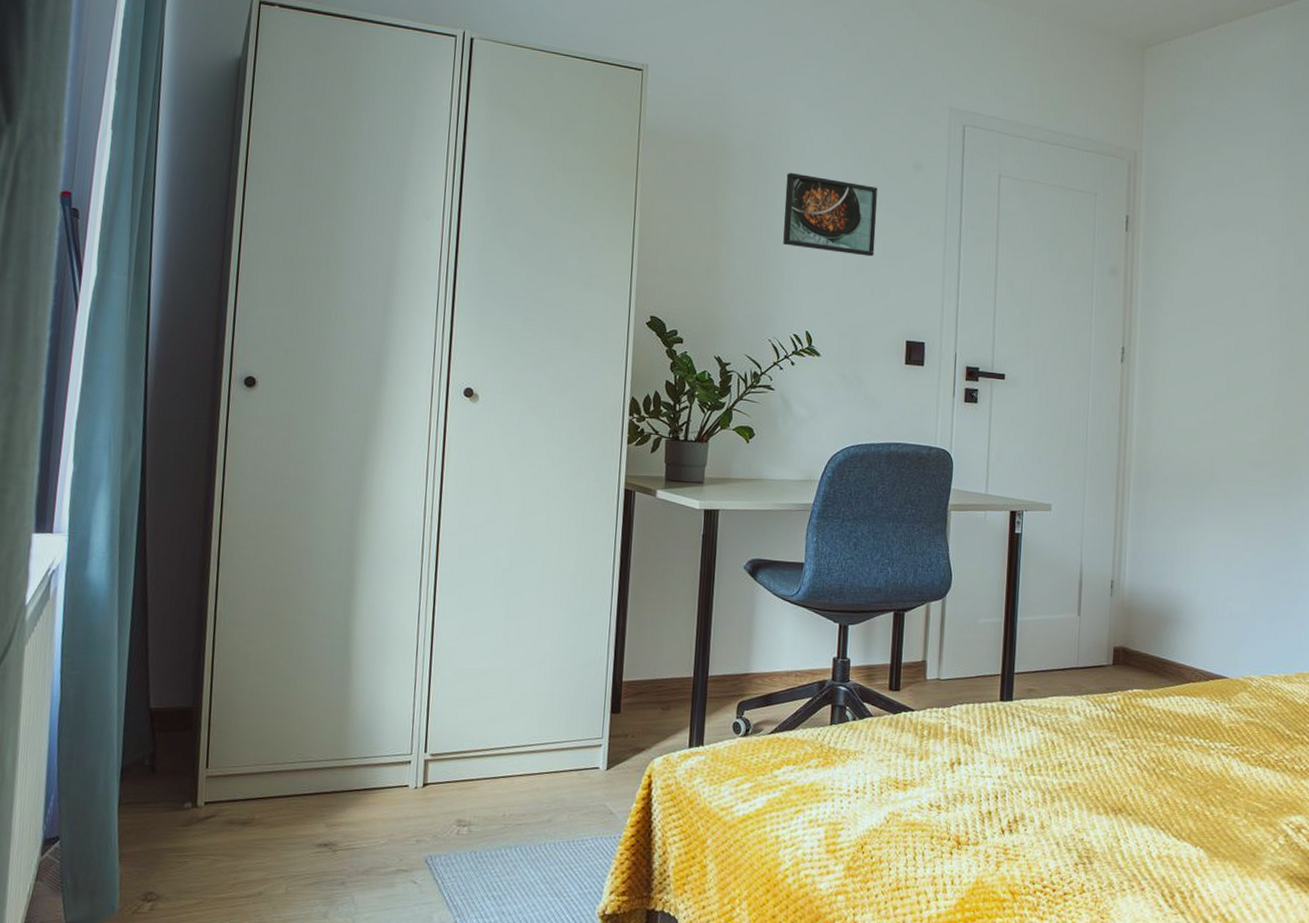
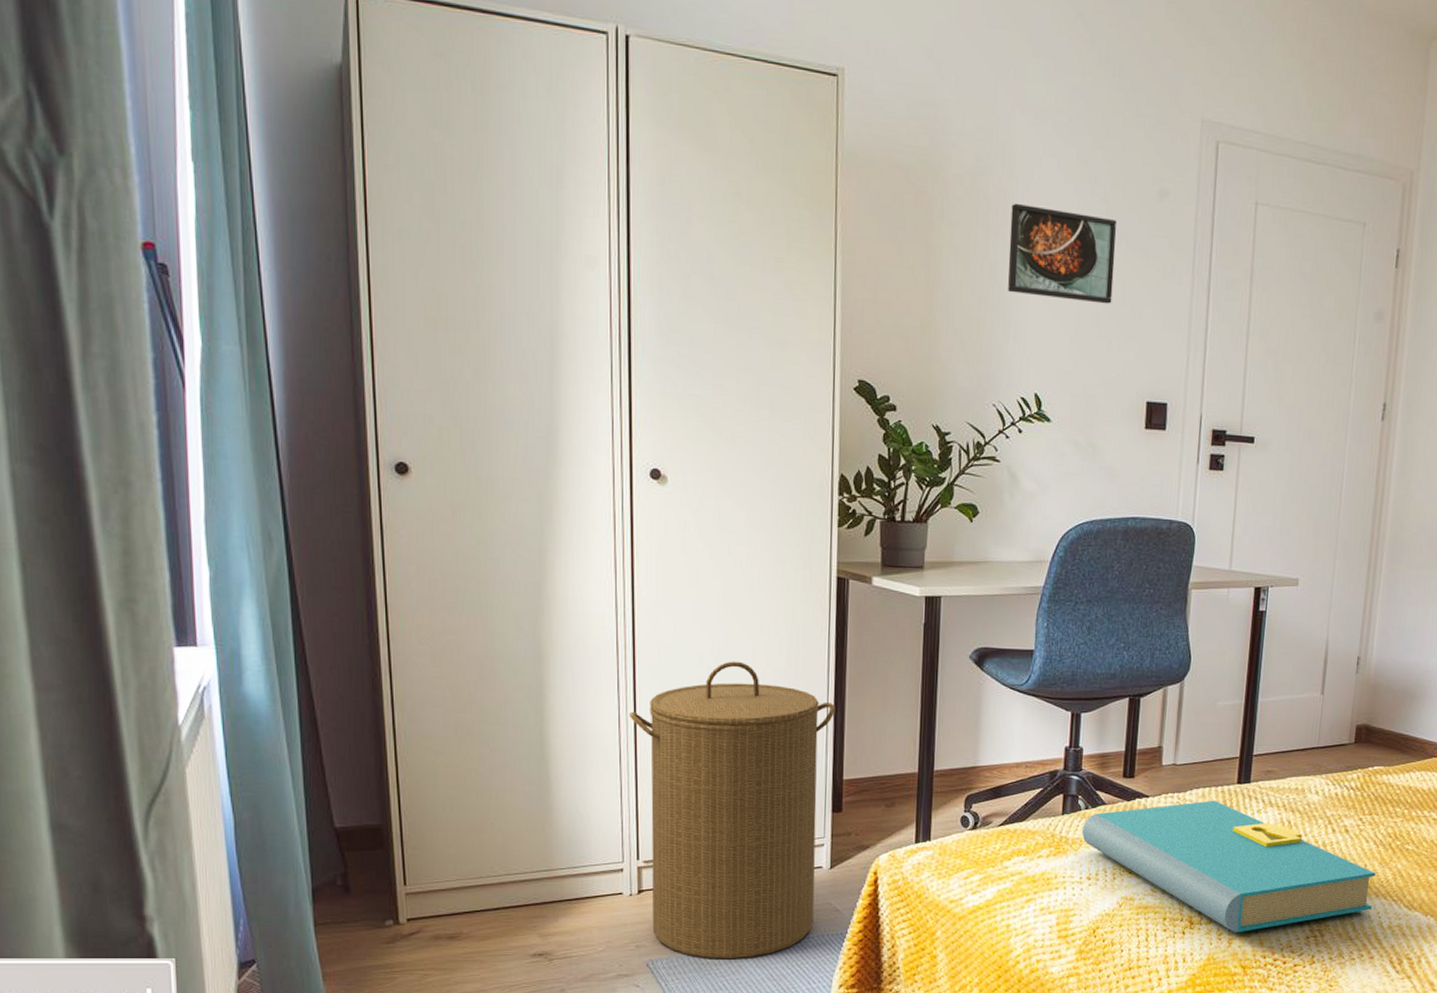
laundry hamper: none [429,563,618,859] -> present [630,661,835,960]
book: none [850,716,1141,855] -> present [1082,800,1376,932]

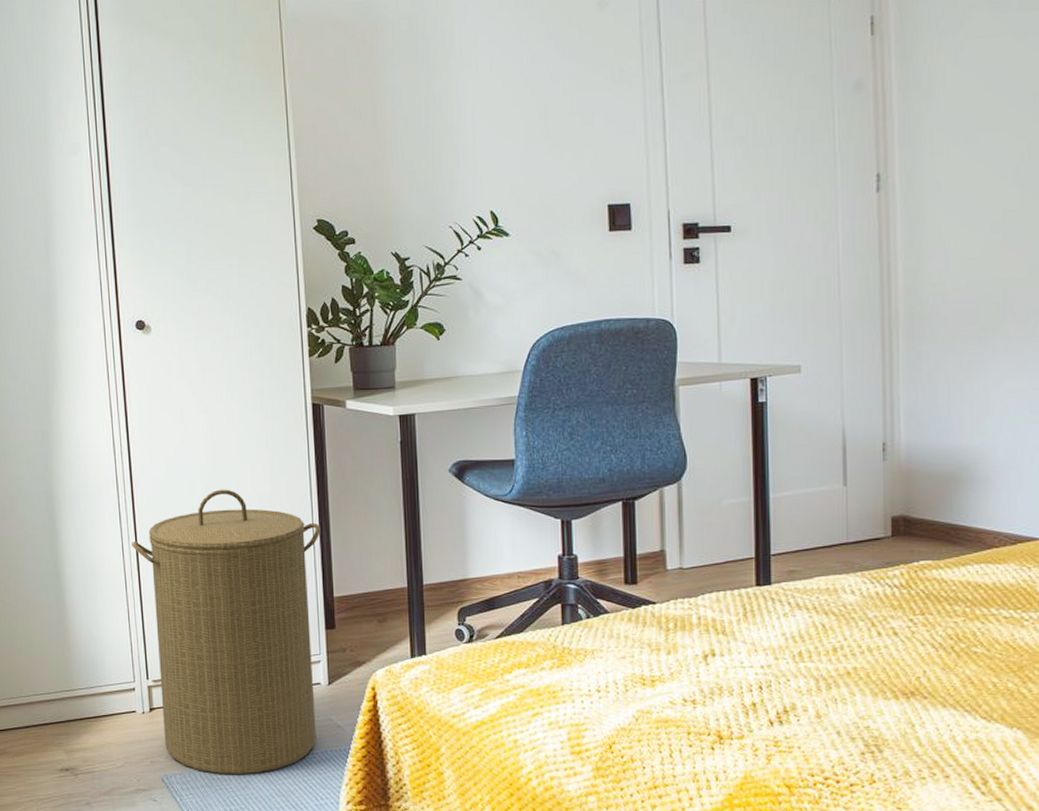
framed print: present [1008,203,1116,304] -> none [450,36,560,120]
book: present [1082,800,1376,932] -> none [586,605,939,748]

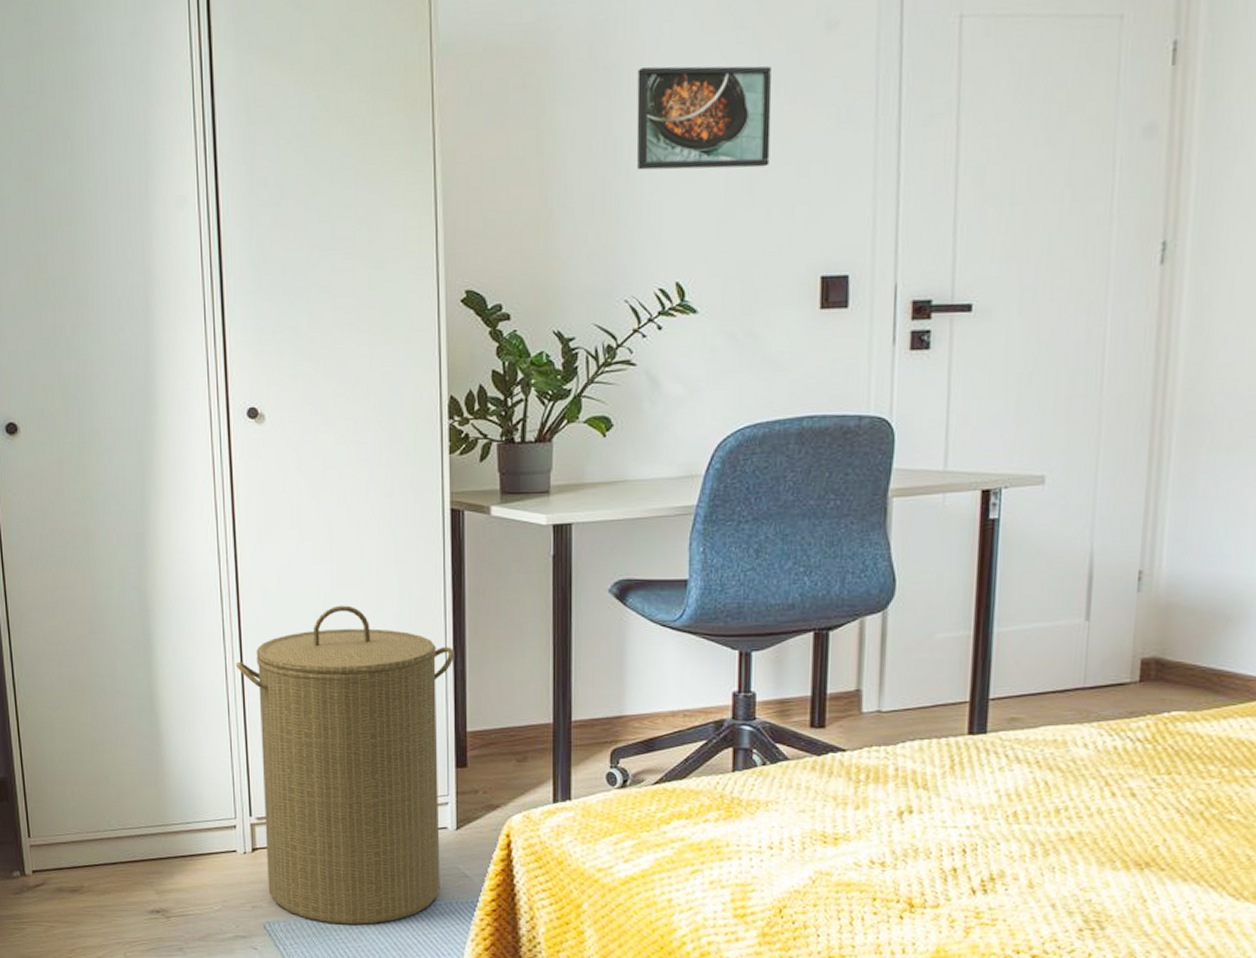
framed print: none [450,36,560,120] -> present [636,65,772,171]

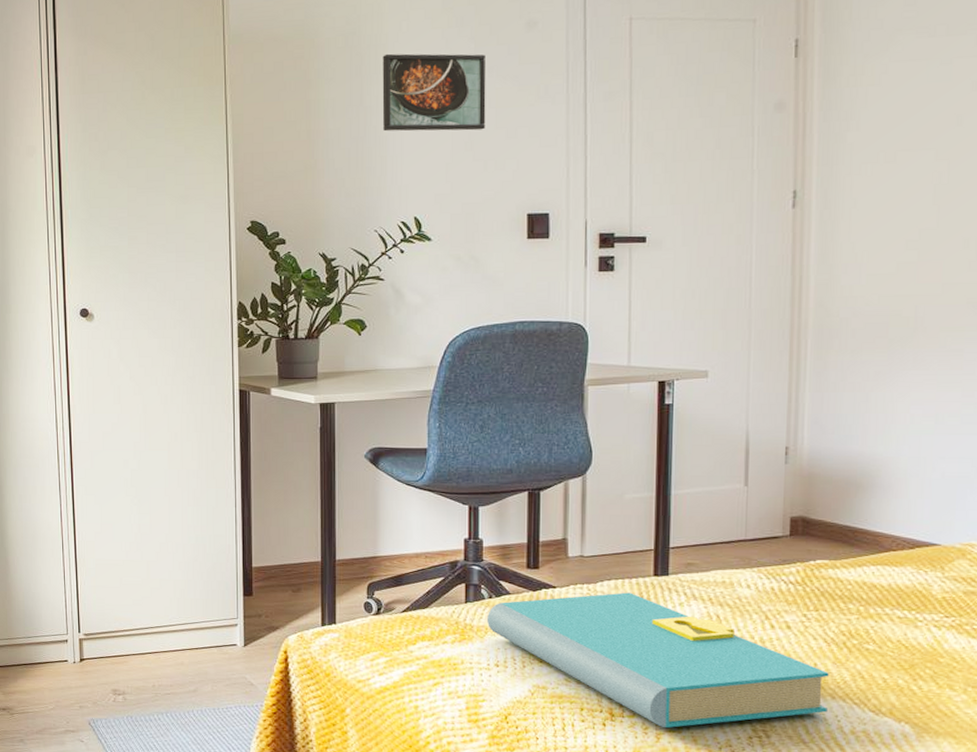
laundry hamper: present [236,605,454,925] -> none [69,464,242,723]
book: none [760,755,1181,920] -> present [487,592,829,728]

